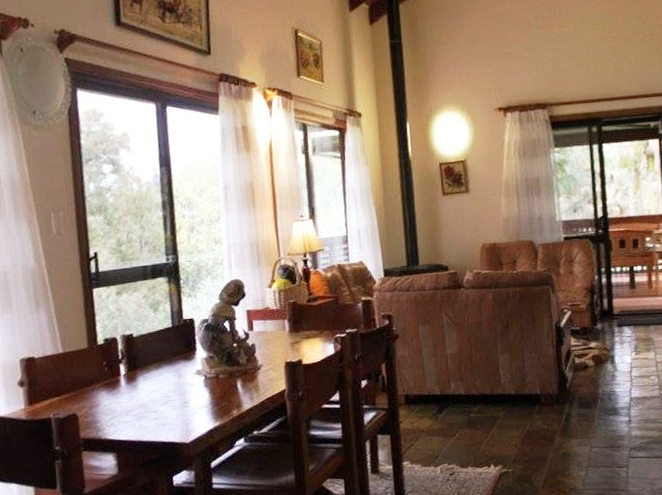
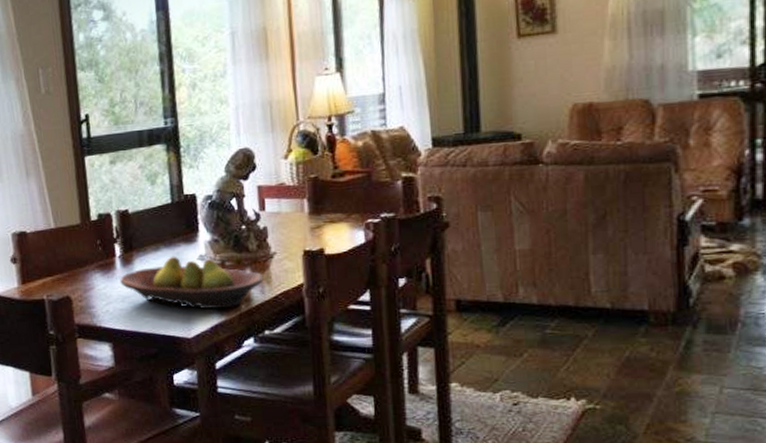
fruit bowl: none [124,372,252,417] -> present [120,256,264,310]

